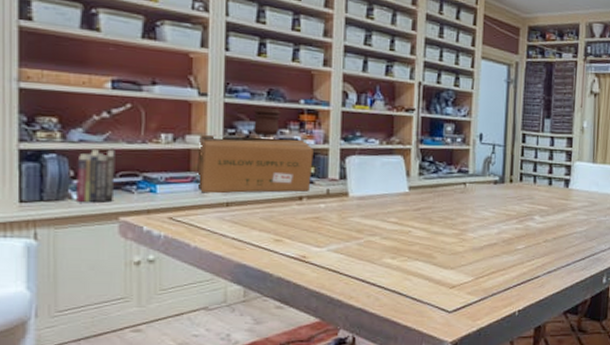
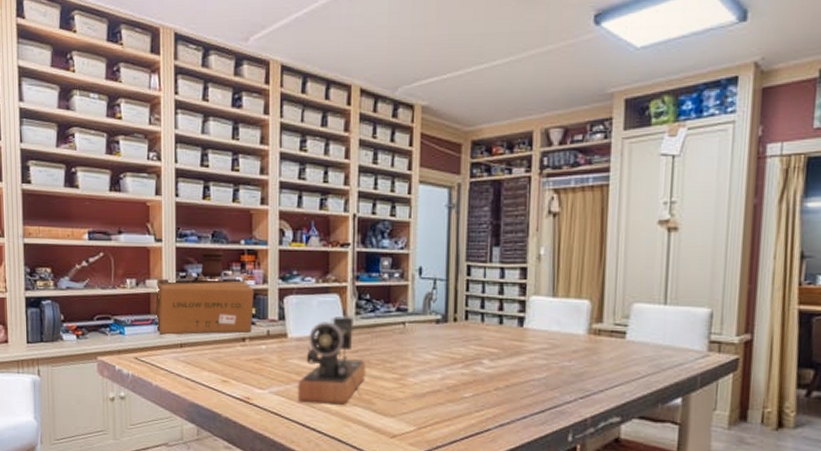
books: present [75,148,115,202] -> none [65,295,93,343]
sewing machine: none [357,173,428,258] -> present [297,313,367,403]

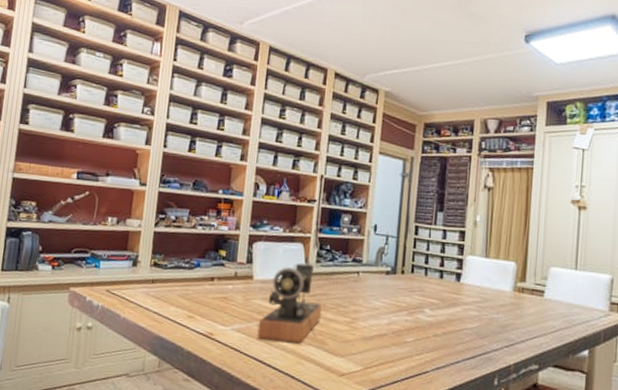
box: present [156,278,254,335] -> none [131,218,227,274]
jar: present [200,249,223,277] -> none [179,195,202,221]

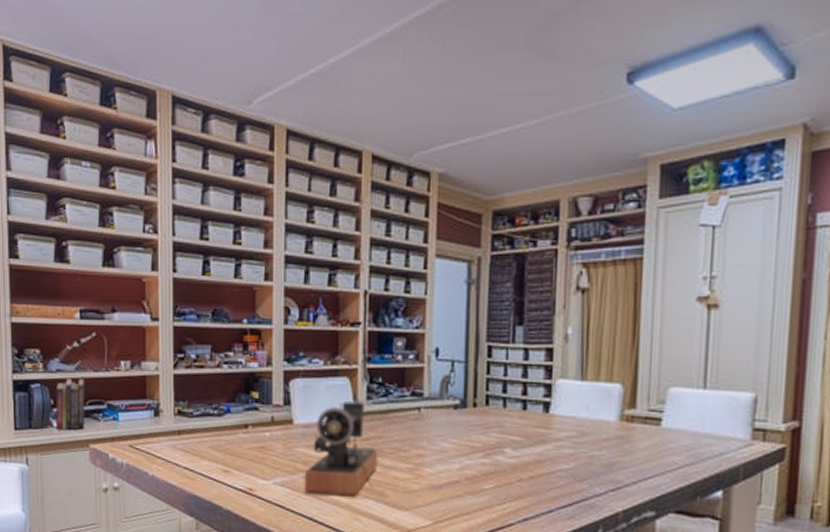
books: none [41,228,74,274] -> present [55,378,85,430]

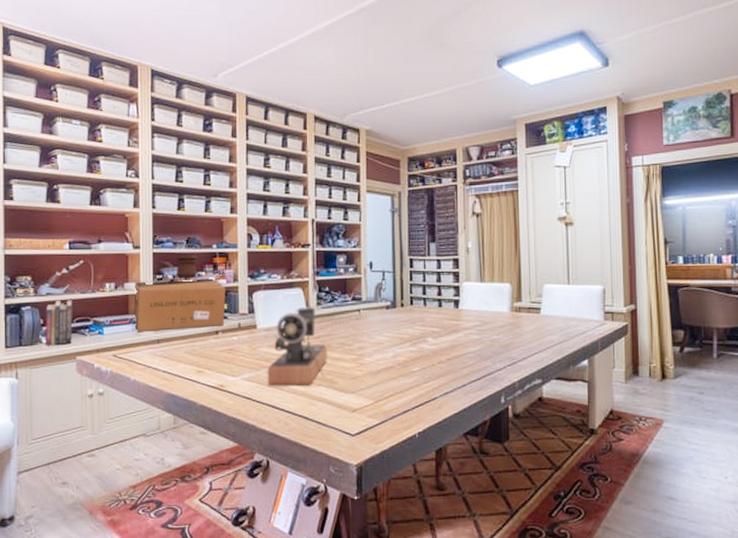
box: none [152,360,257,421] -> present [134,280,226,332]
jar: none [199,328,224,359] -> present [175,253,197,278]

